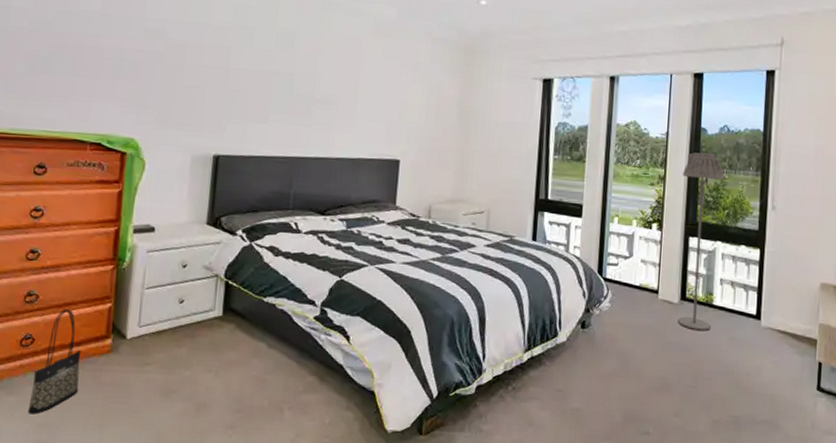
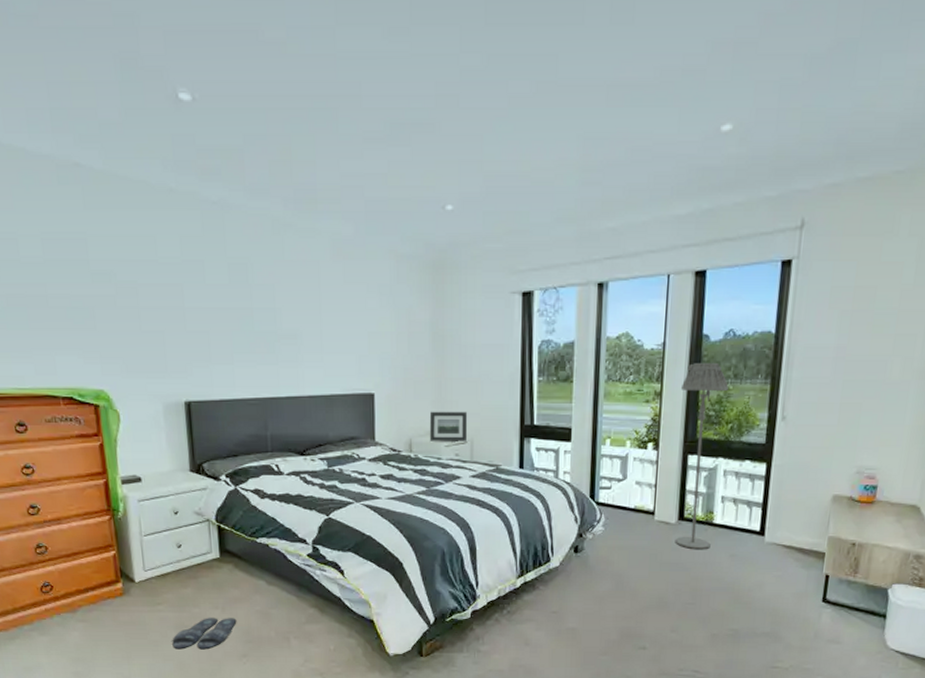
tote bag: present [28,310,81,414] -> none [59,559,102,651]
slippers: none [154,382,229,419] -> present [172,618,237,650]
picture frame: none [448,180,486,211] -> present [429,411,468,442]

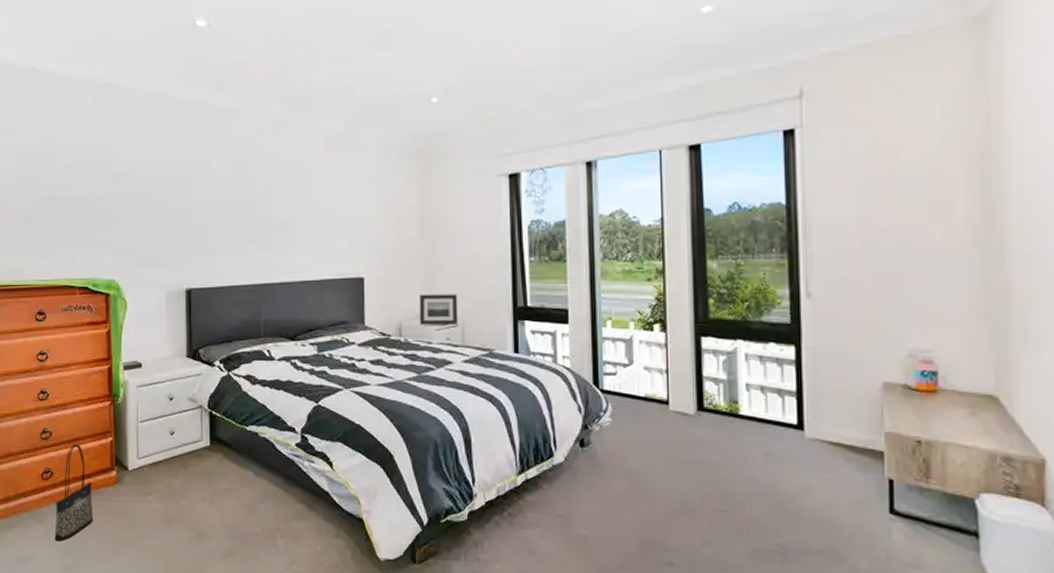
tote bag: none [59,559,102,651] -> present [54,445,94,542]
slippers: present [172,618,237,650] -> none [159,510,224,546]
floor lamp: present [675,362,729,550] -> none [685,236,739,446]

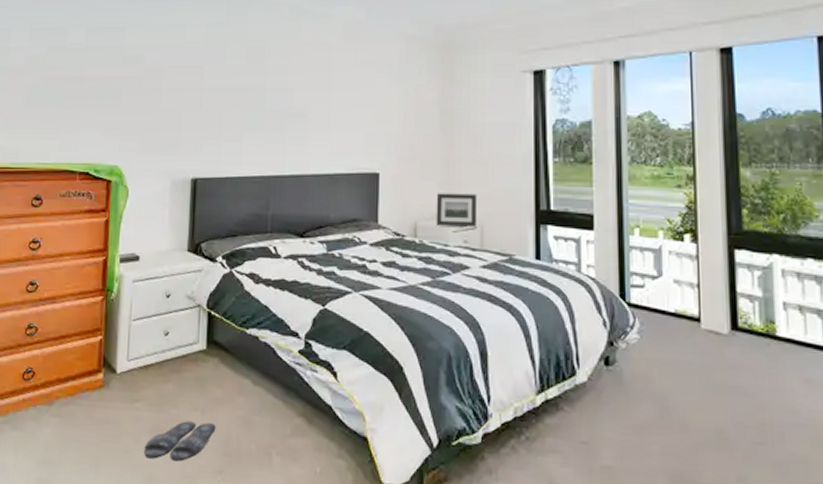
tote bag: present [54,445,94,542] -> none [30,342,76,451]
slippers: none [159,510,224,546] -> present [144,421,216,461]

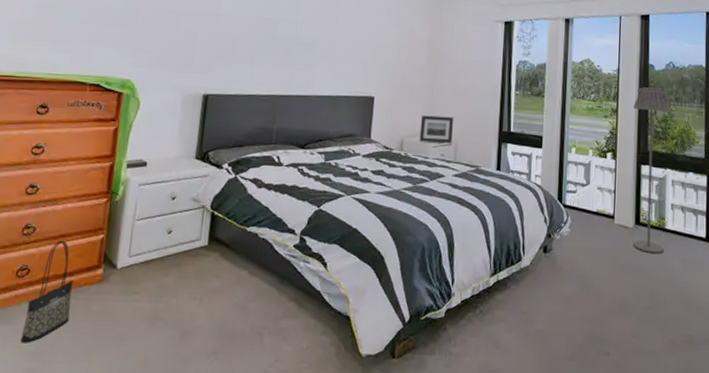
tote bag: none [30,342,76,451] -> present [20,241,74,343]
slippers: present [144,421,216,461] -> none [140,309,213,346]
floor lamp: none [716,143,777,371] -> present [633,87,672,254]

